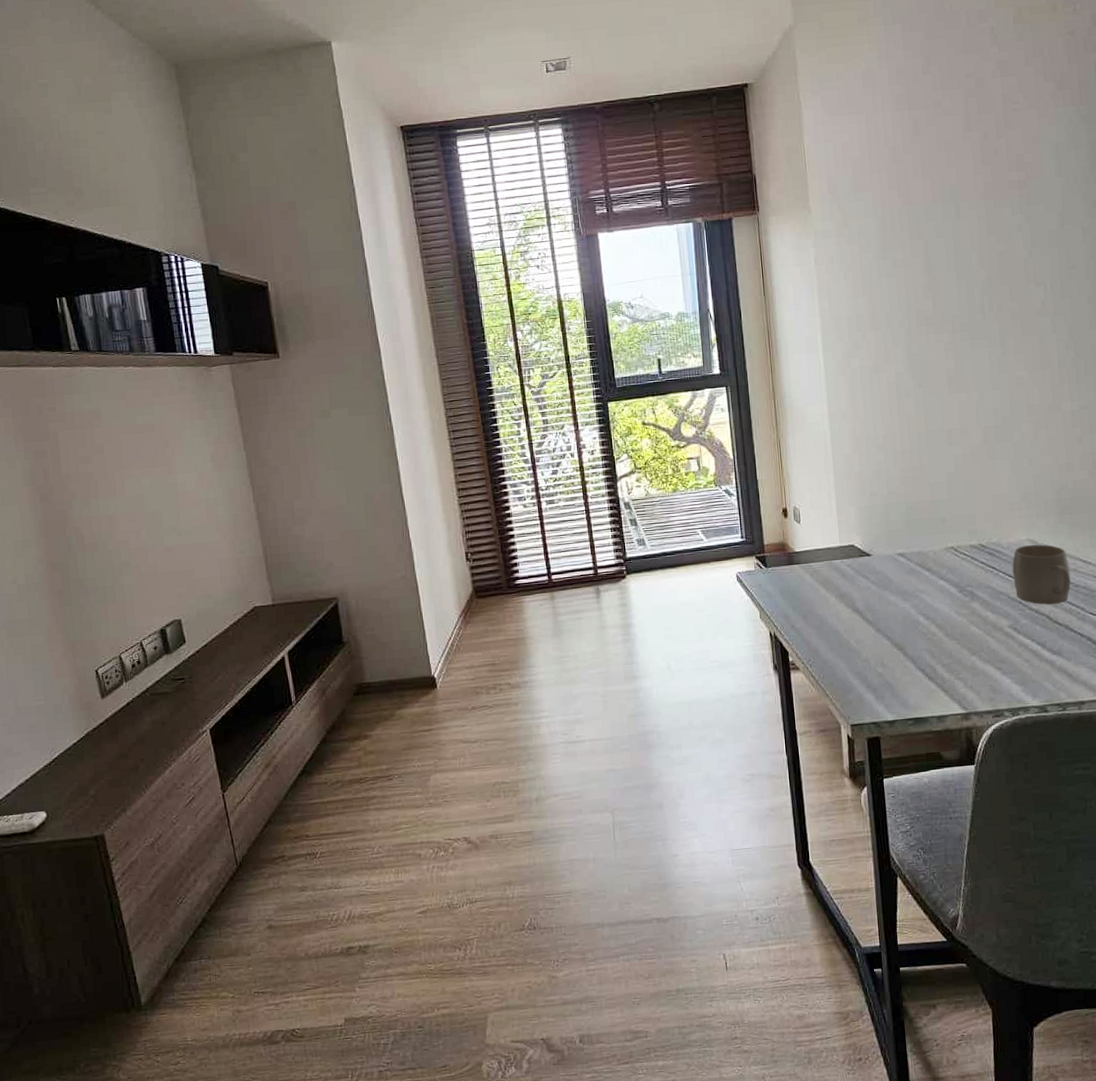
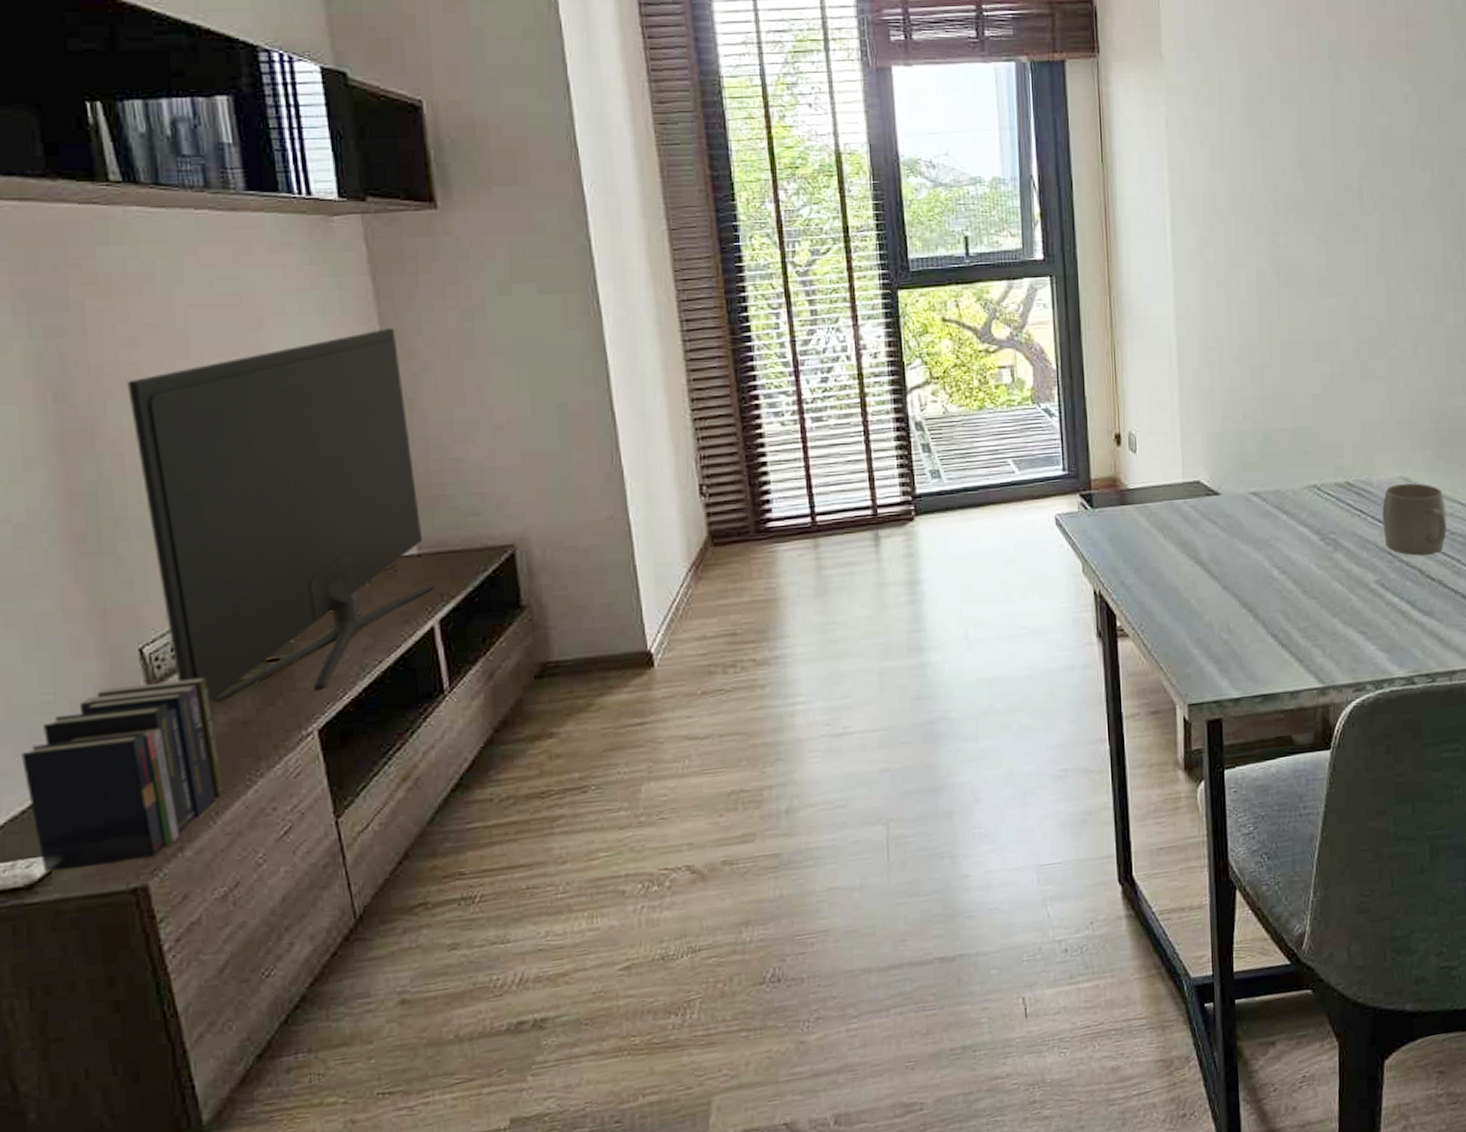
books: none [25,691,151,823] -> present [21,678,225,873]
television: none [85,444,284,708] -> present [127,328,435,703]

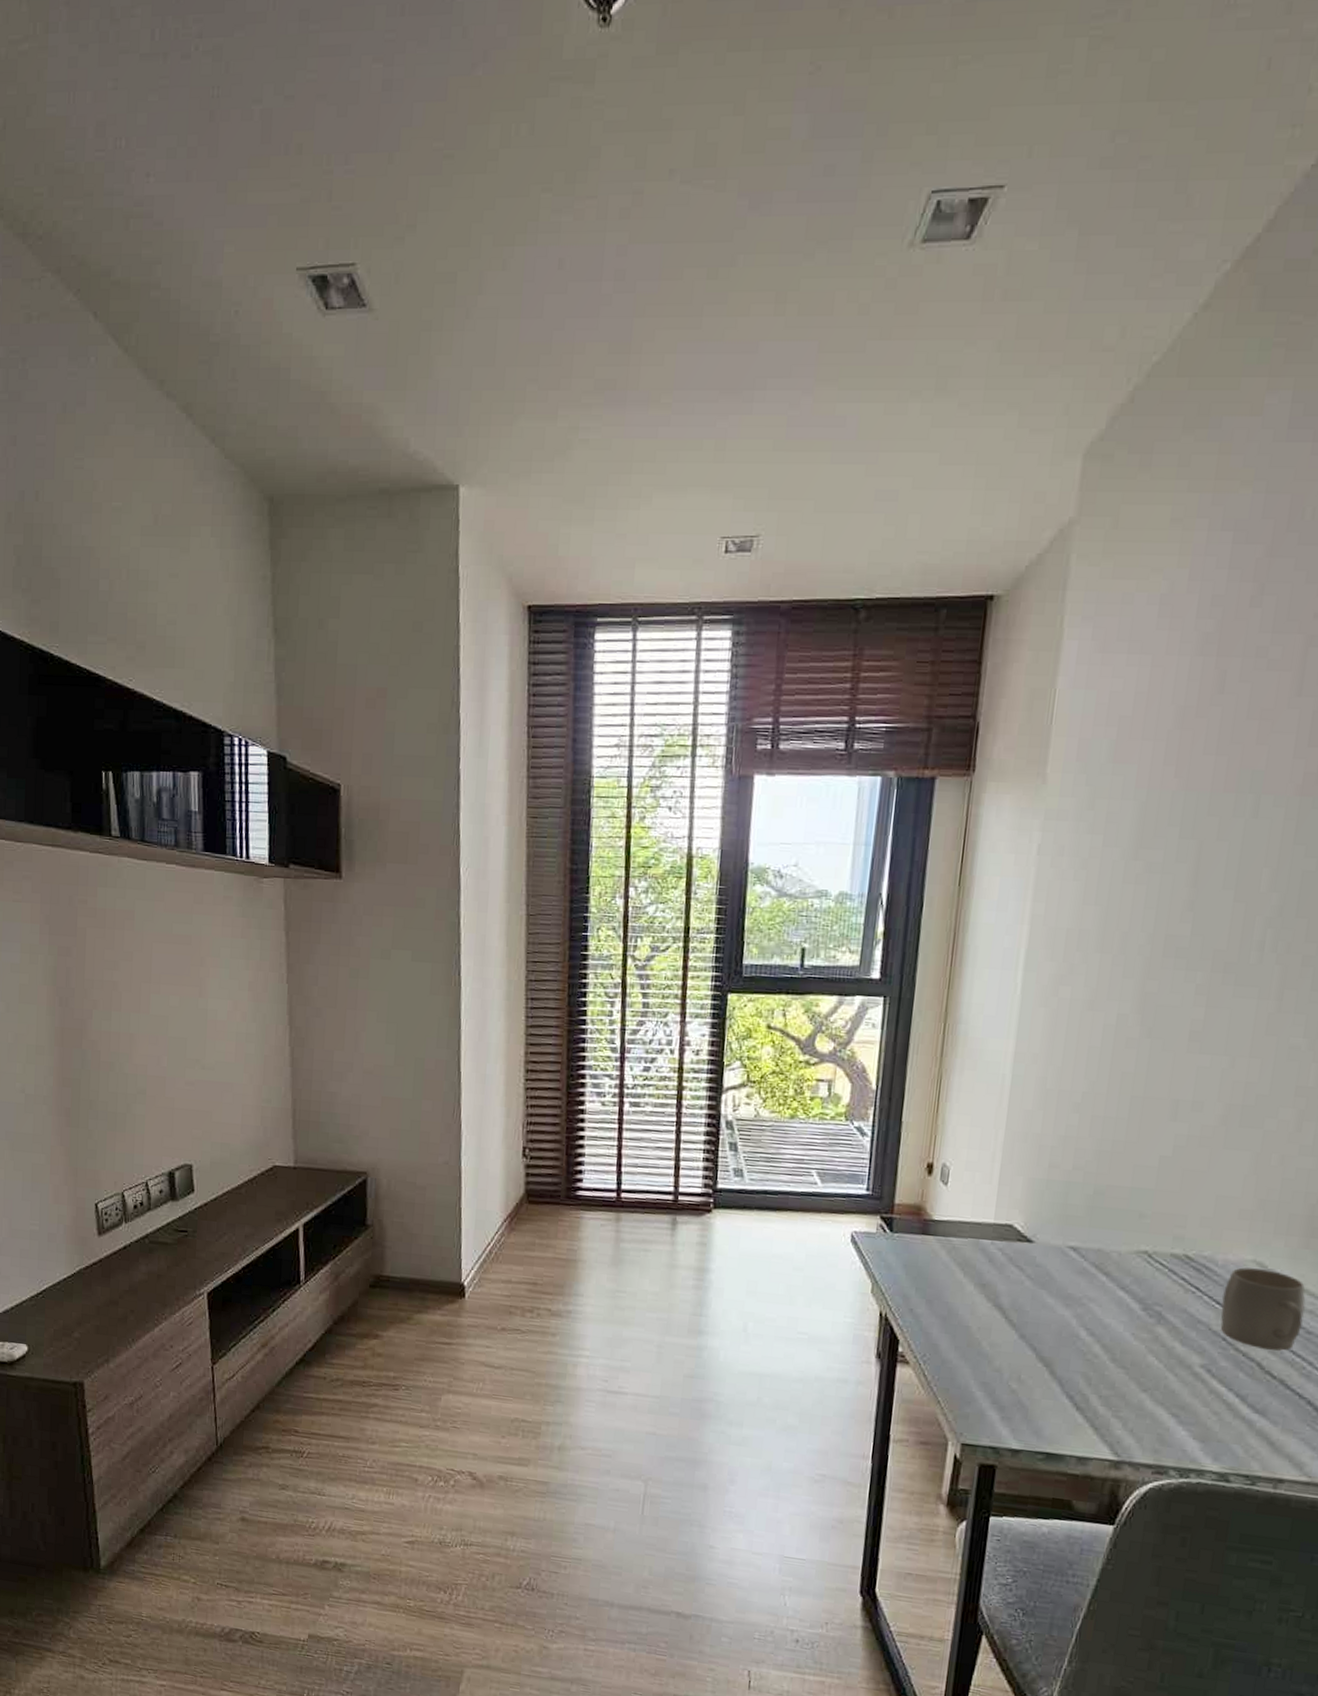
books: present [21,678,225,873] -> none [15,1229,140,1363]
television: present [127,328,435,703] -> none [107,976,303,1261]

